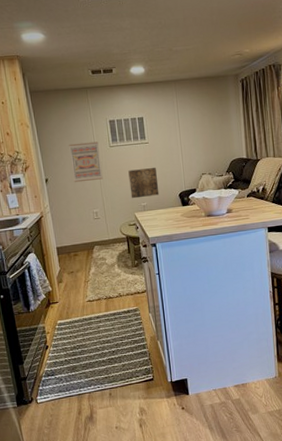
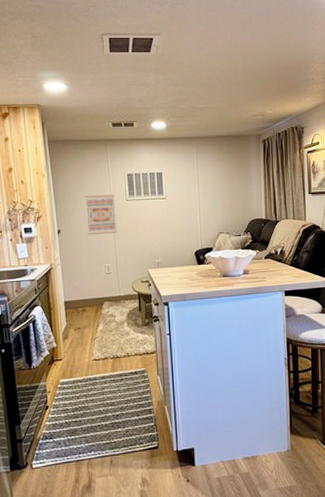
wall art: present [128,168,160,199] -> none [144,224,175,255]

